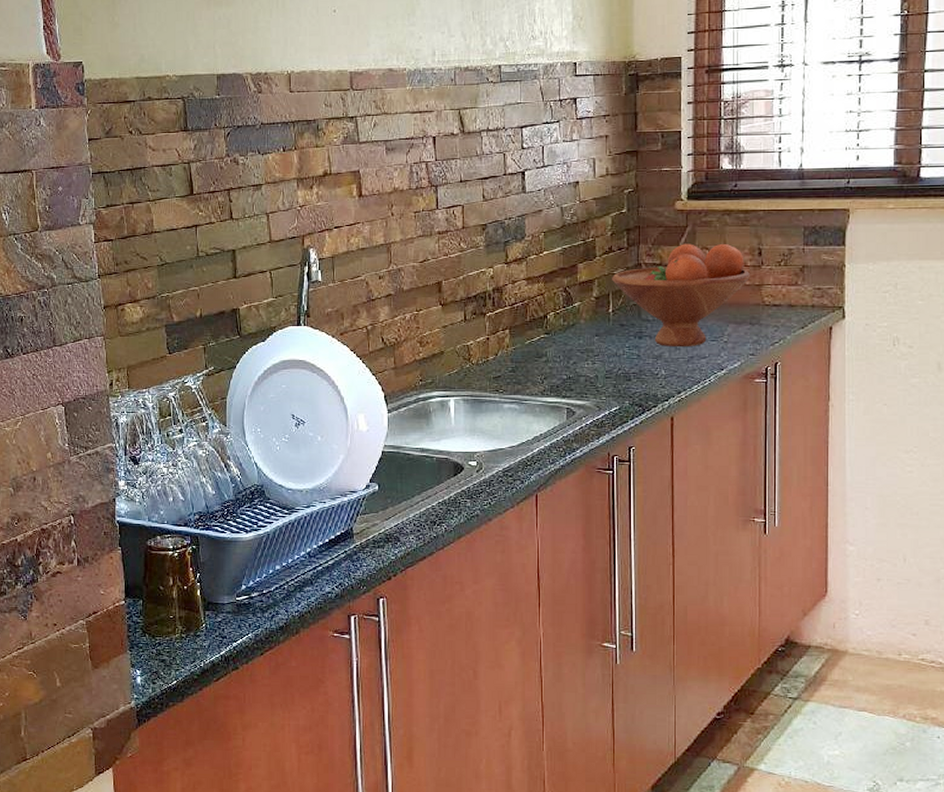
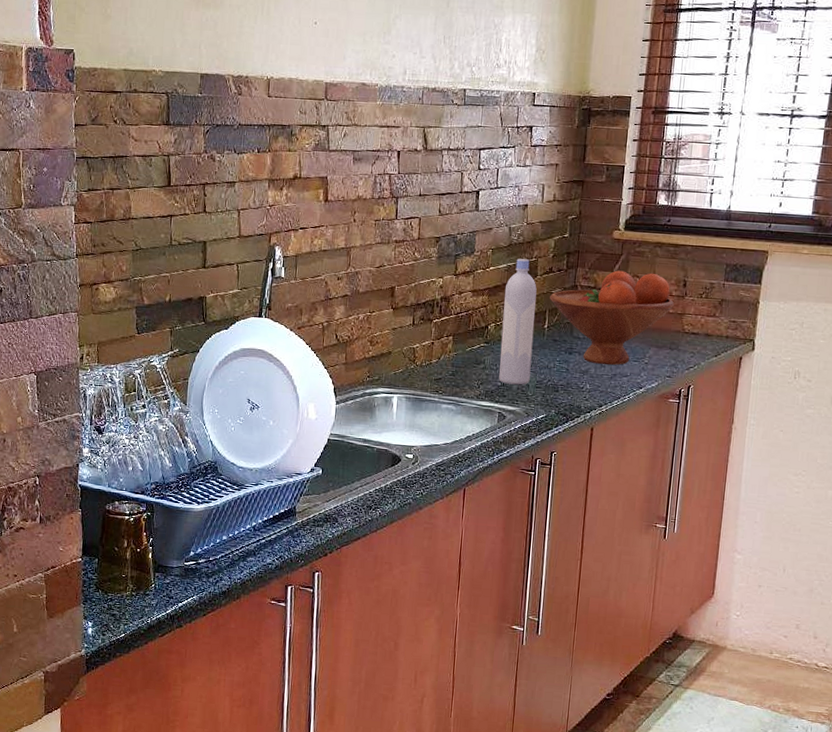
bottle: none [561,240,598,377] -> present [499,259,537,385]

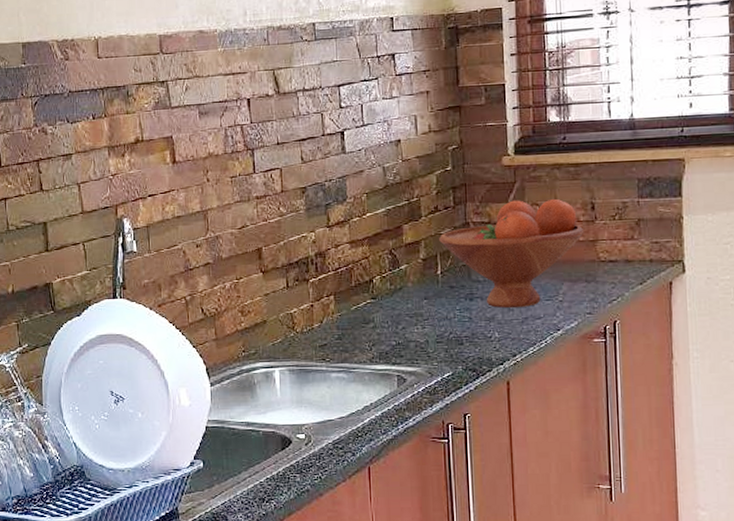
bottle: present [499,259,537,385] -> none [386,200,428,342]

